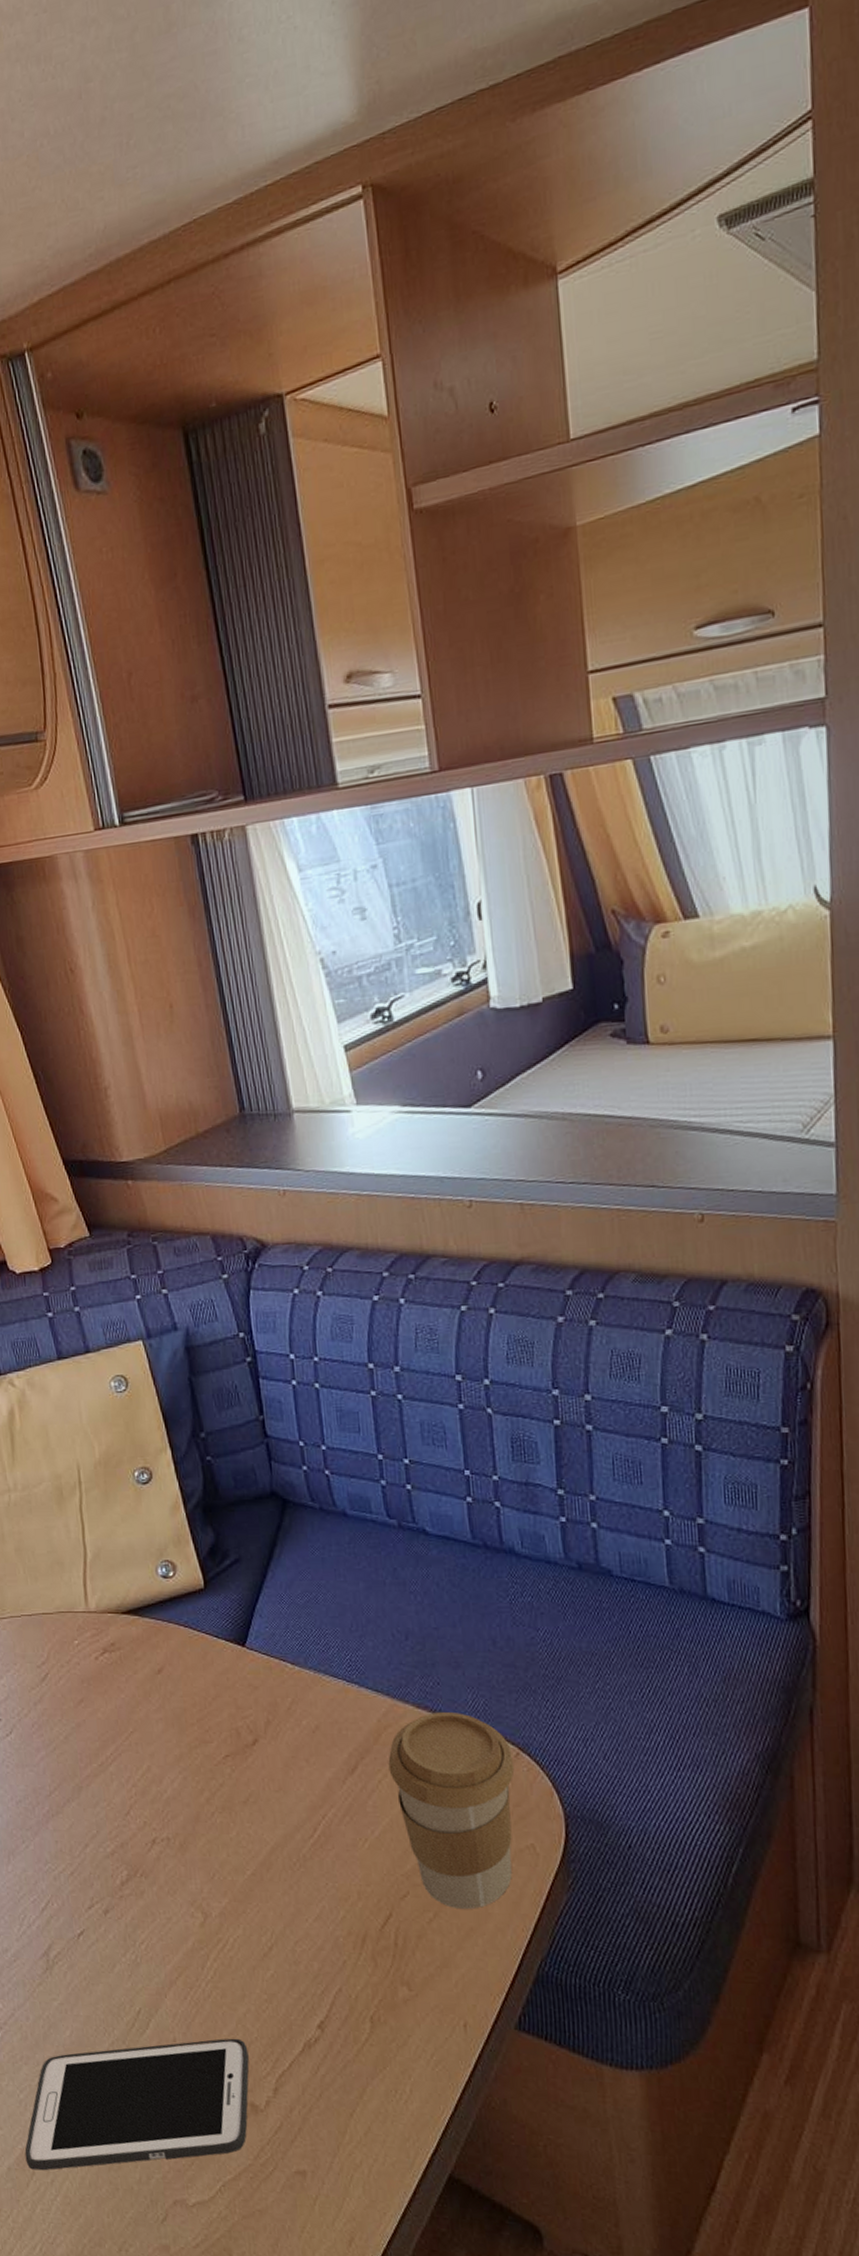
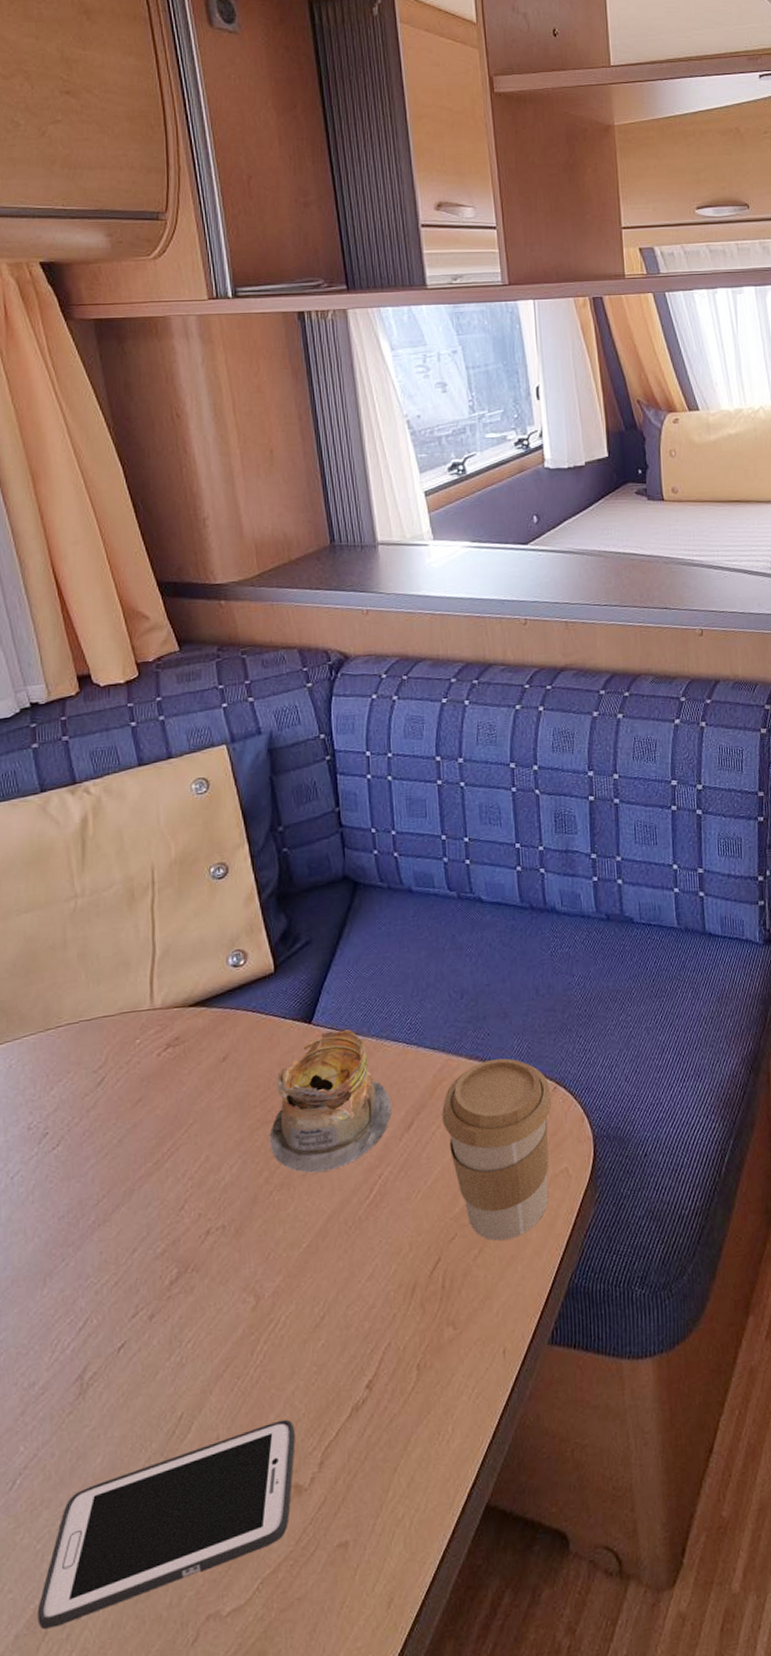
jar: none [208,1656,334,1802] -> present [269,1029,392,1173]

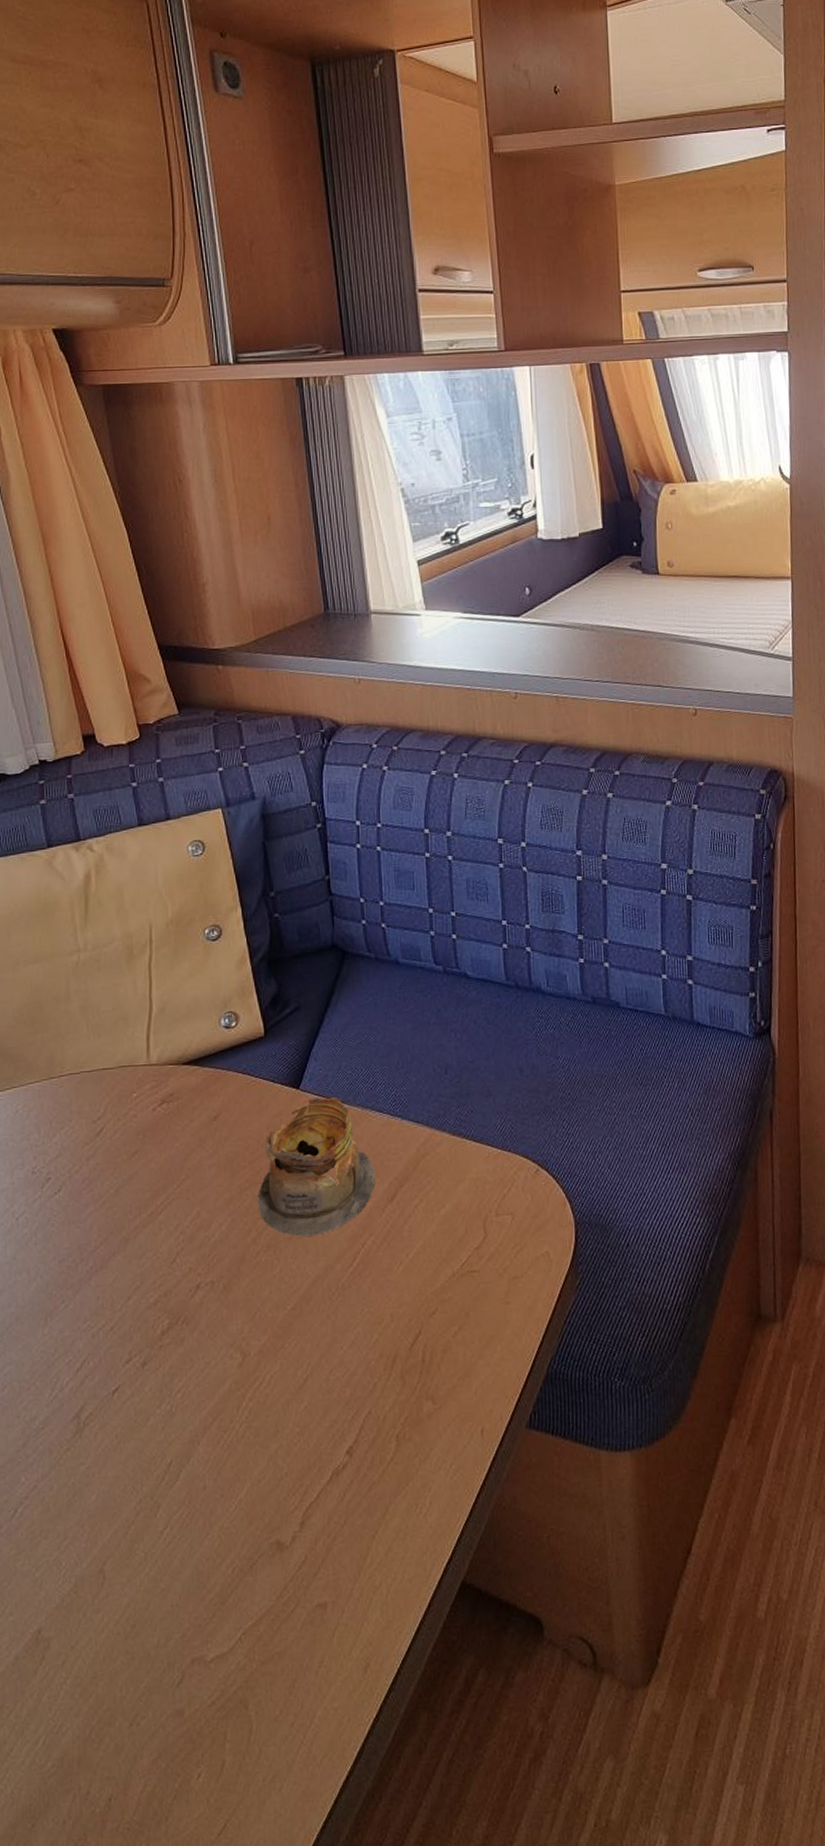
cell phone: present [37,1419,295,1630] -> none [35,1476,278,1654]
coffee cup: present [442,1058,552,1241] -> none [424,1136,534,1319]

